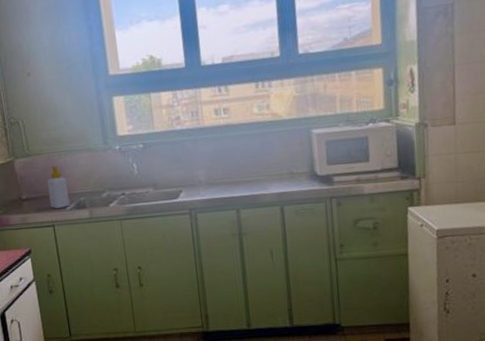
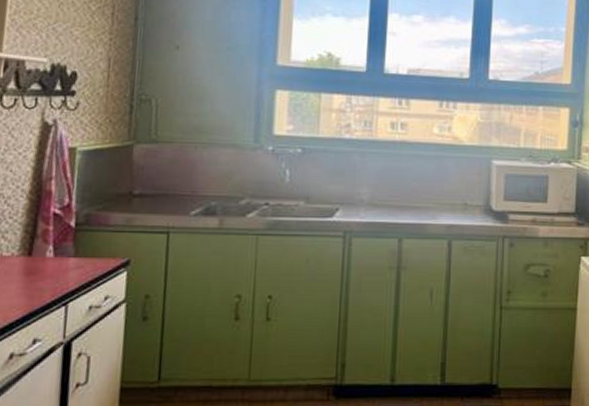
soap bottle: present [47,166,70,209] -> none [170,159,198,213]

